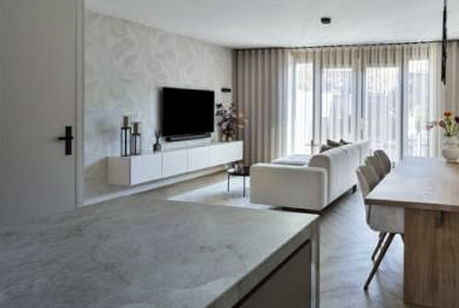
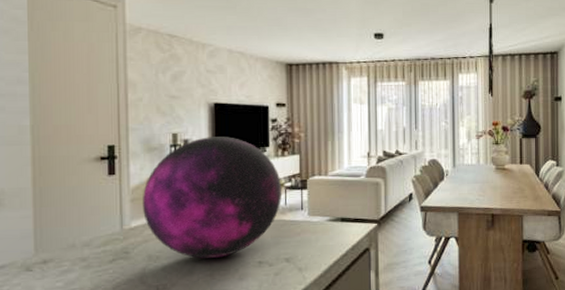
decorative orb: none [94,120,226,240] -> present [142,137,282,259]

